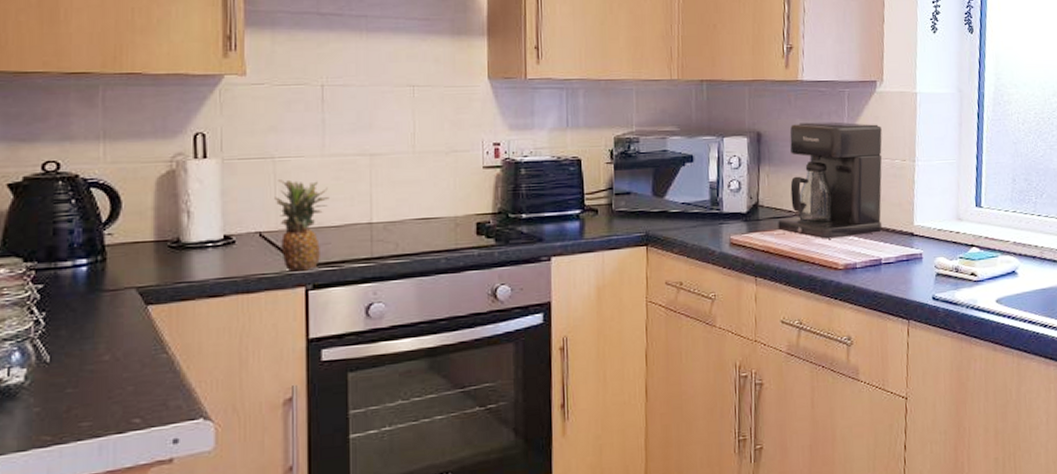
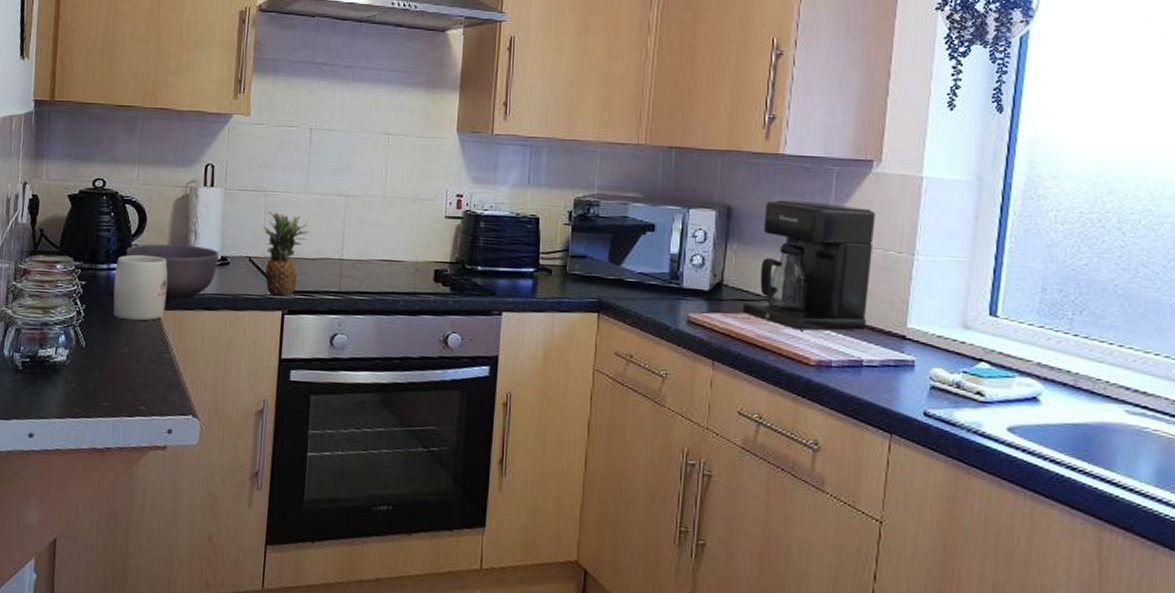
mug: none [82,243,157,323] -> present [113,254,169,321]
bowl: none [96,226,222,295] -> present [126,243,220,303]

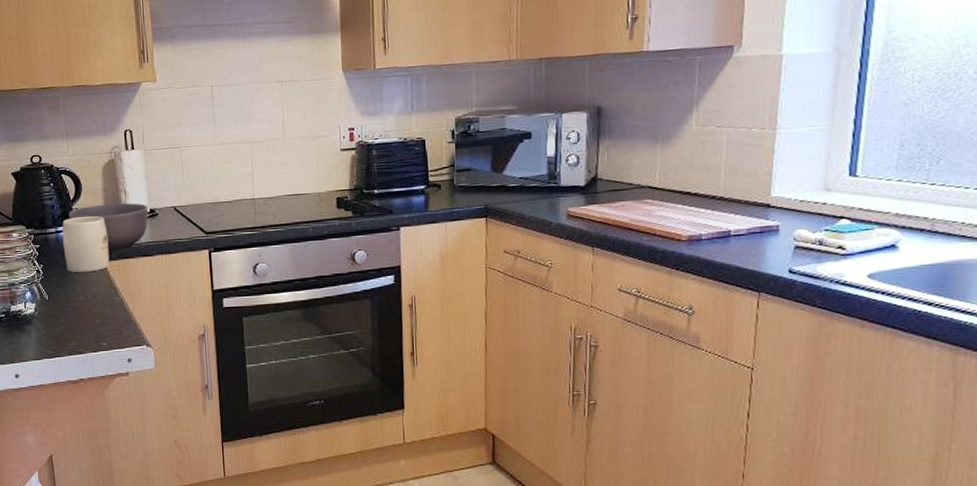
fruit: present [264,211,309,298] -> none [183,164,222,239]
coffee maker: present [743,200,875,331] -> none [617,91,738,211]

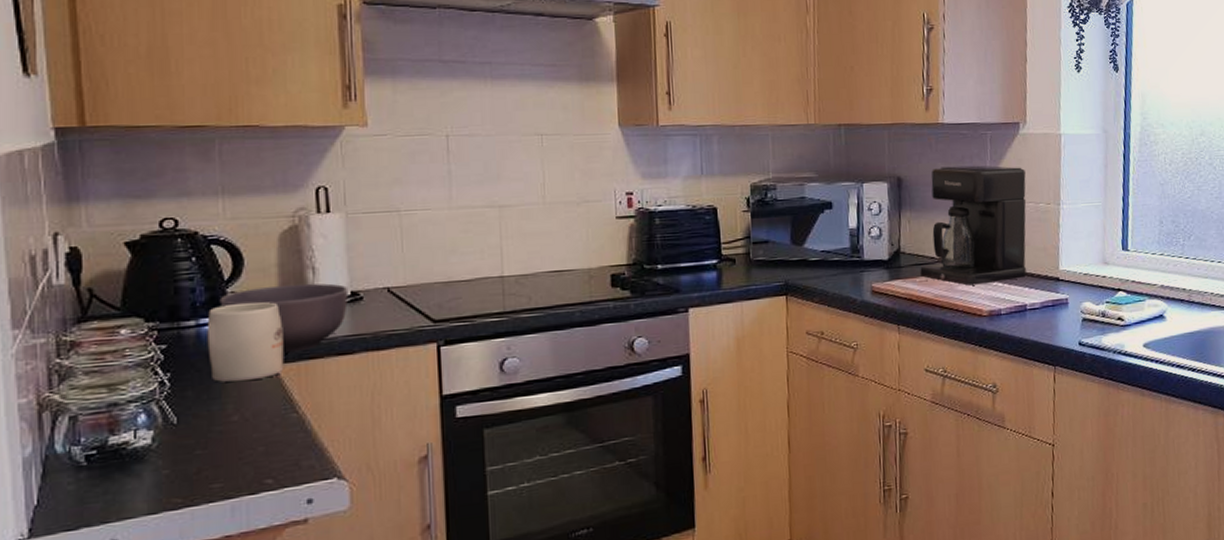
coffee maker: none [617,91,738,211] -> present [920,165,1027,286]

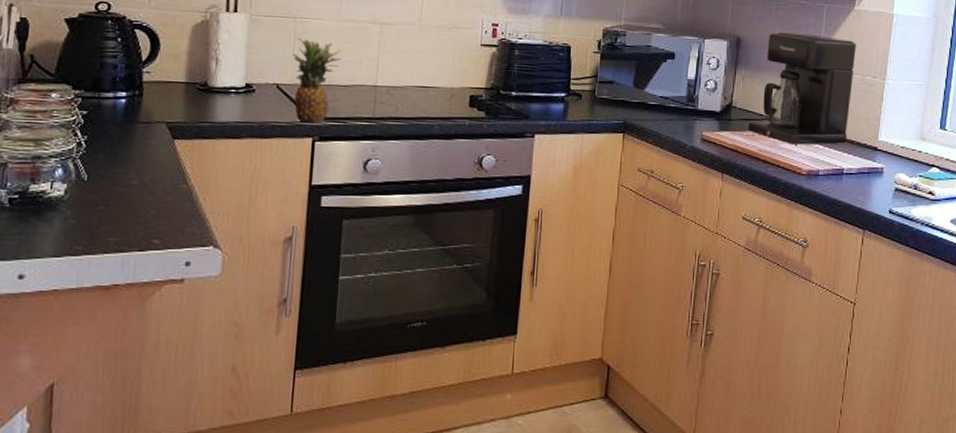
mug: present [207,301,284,383] -> none [120,82,186,152]
bowl: present [219,283,349,354] -> none [135,70,244,131]
fruit: none [402,233,459,329] -> present [293,38,341,125]

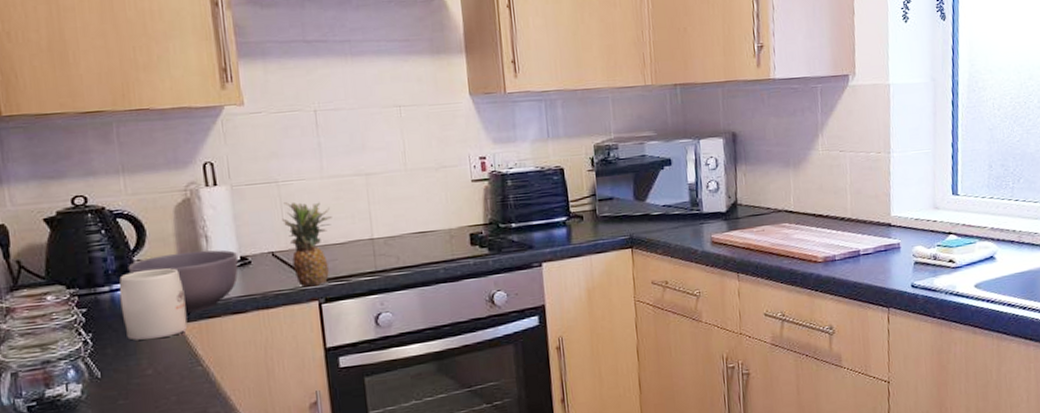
mug: none [120,82,186,152] -> present [119,268,188,341]
bowl: none [135,70,244,131] -> present [128,250,239,314]
coffee maker: present [748,32,856,145] -> none [756,117,860,234]

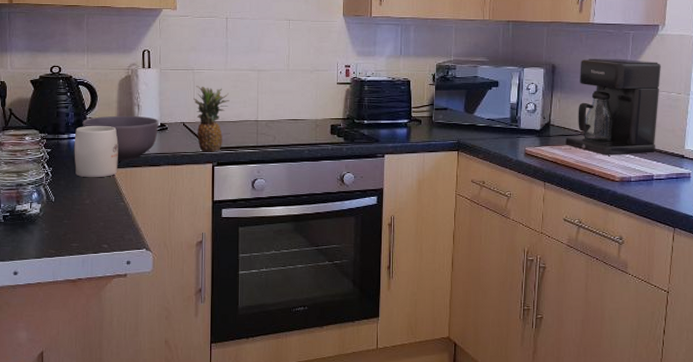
coffee maker: none [756,117,860,234] -> present [565,58,661,156]

